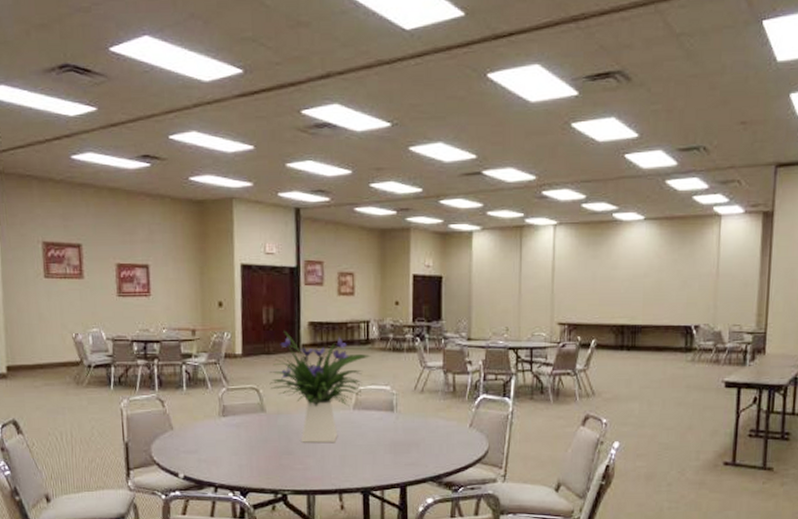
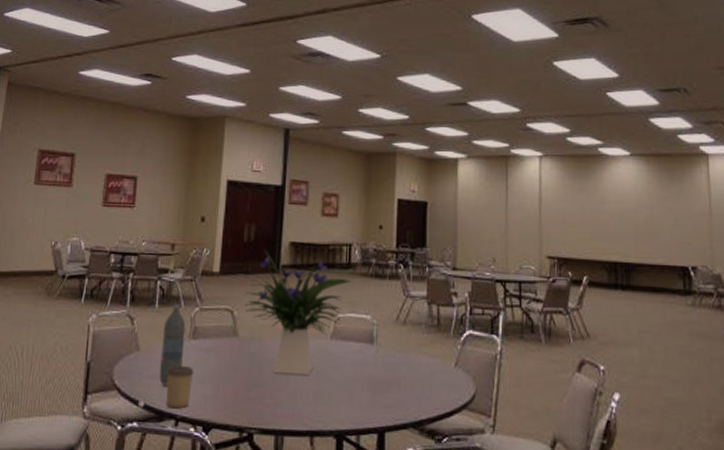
water bottle: none [193,386,216,459] -> present [159,304,186,386]
cup: none [201,441,227,478] -> present [166,366,194,409]

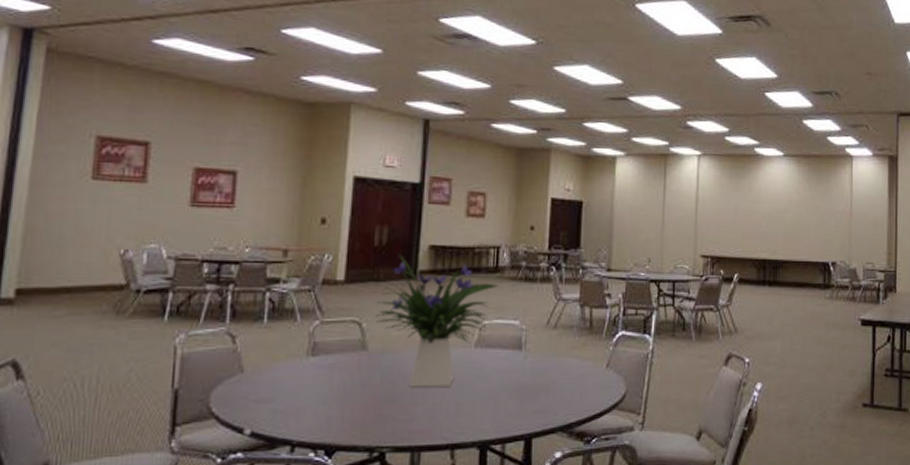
water bottle: present [159,304,186,386] -> none [270,318,303,410]
cup: present [166,366,194,409] -> none [279,386,314,434]

